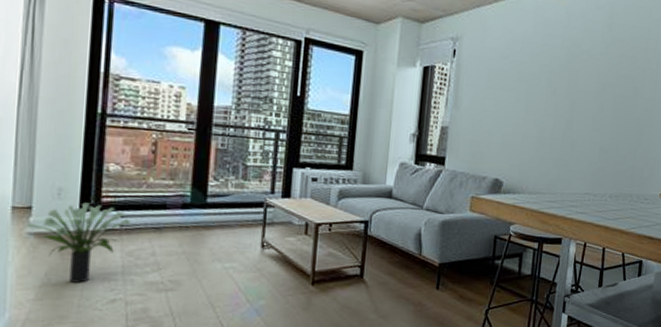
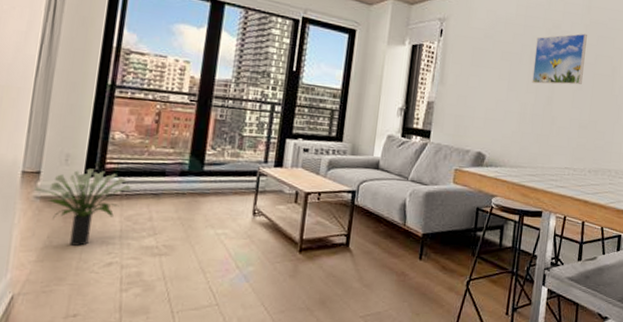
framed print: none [550,52,608,107] -> present [532,33,587,85]

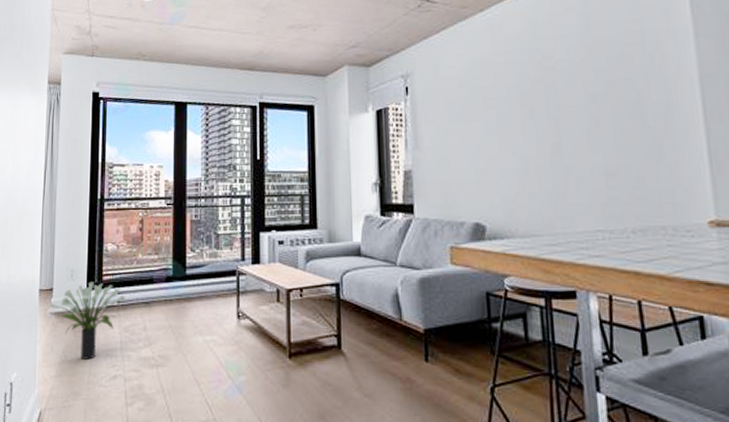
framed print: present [532,33,587,85] -> none [524,57,598,130]

